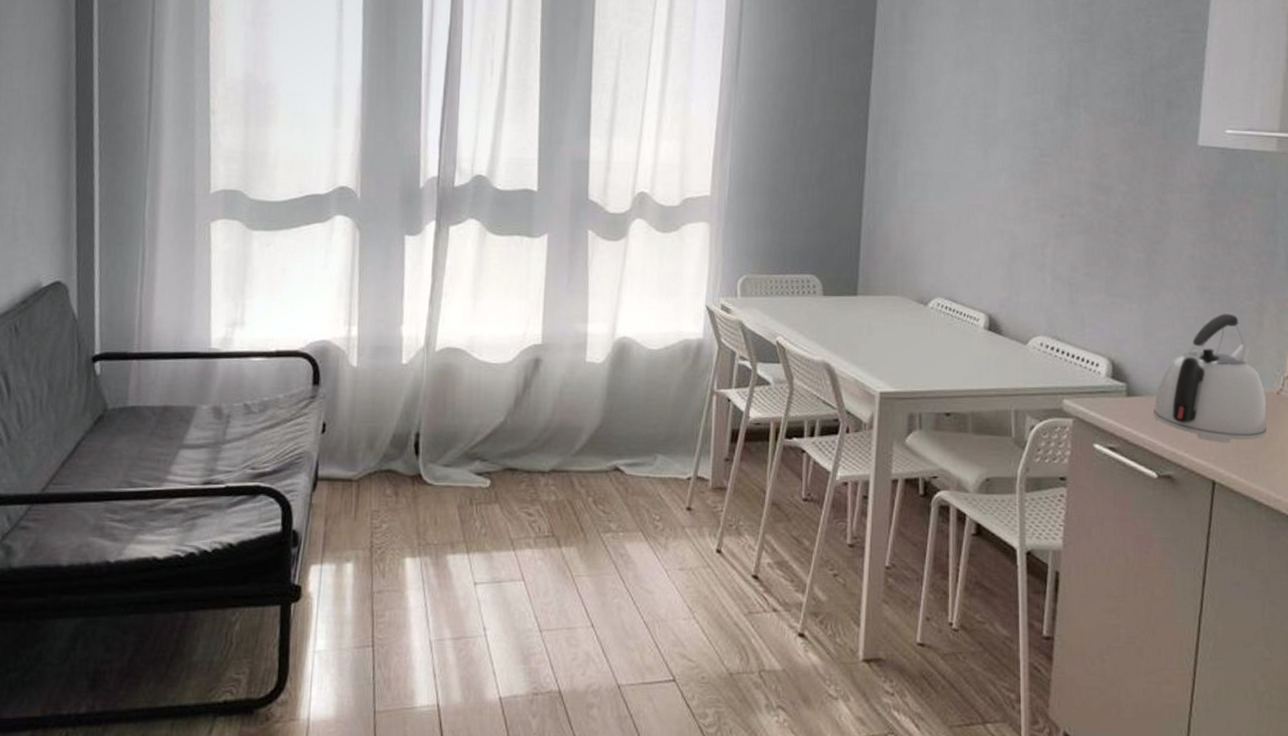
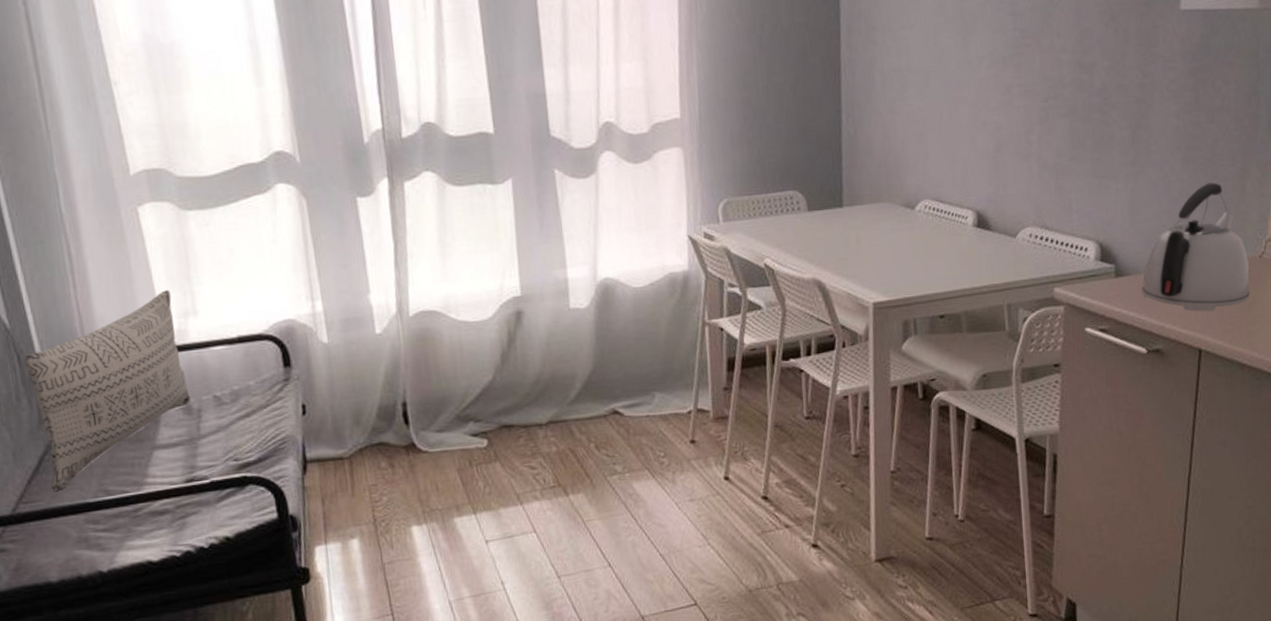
pillow: none [82,300,224,476] -> present [24,290,191,491]

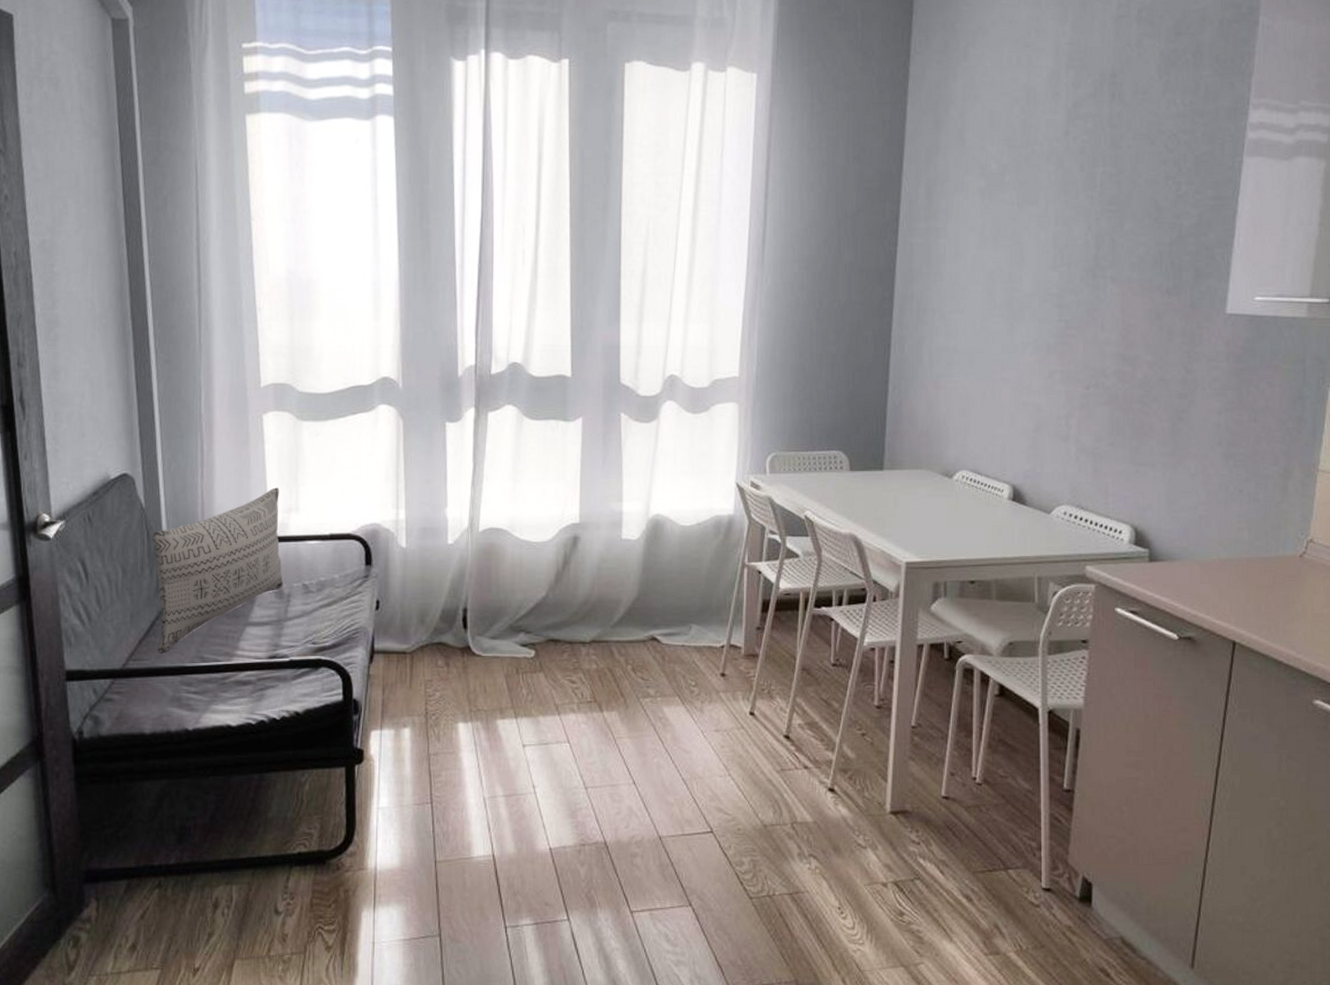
kettle: present [1141,182,1251,312] -> none [1175,479,1290,606]

